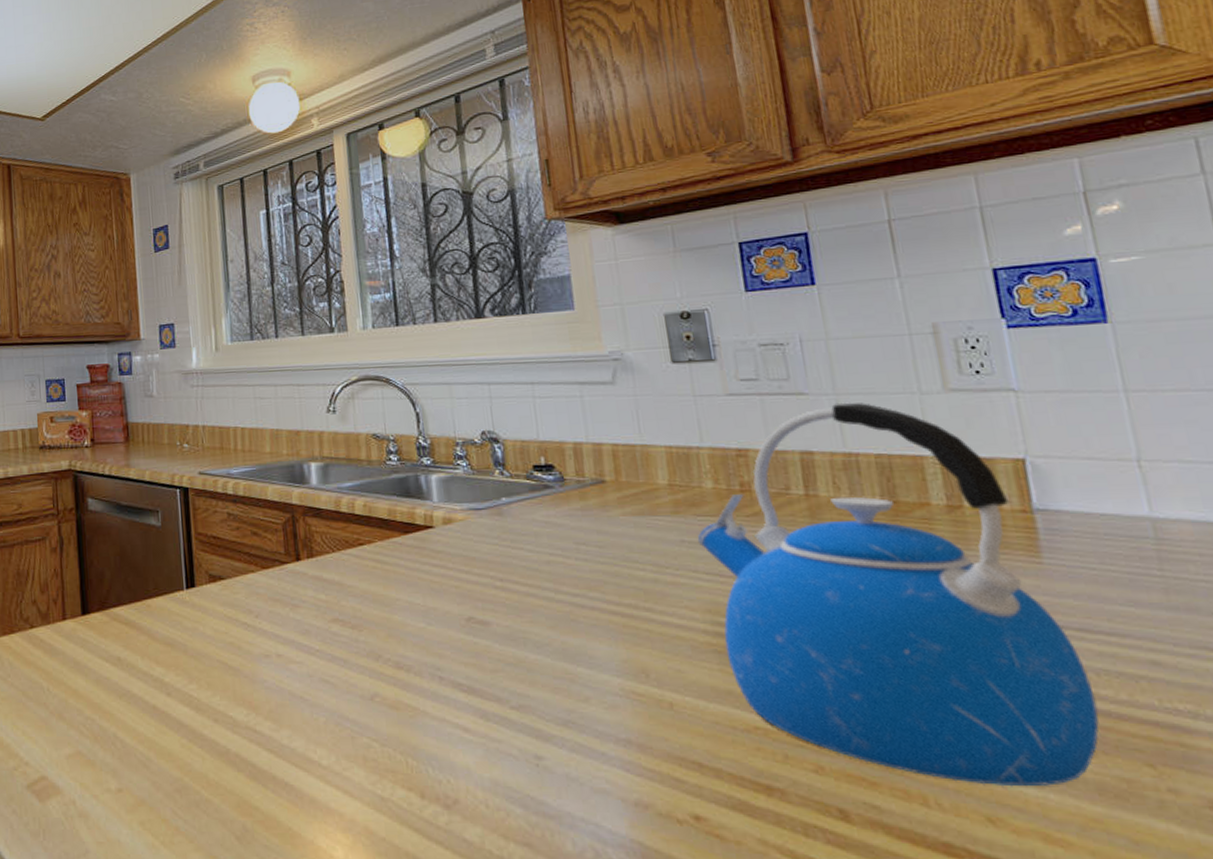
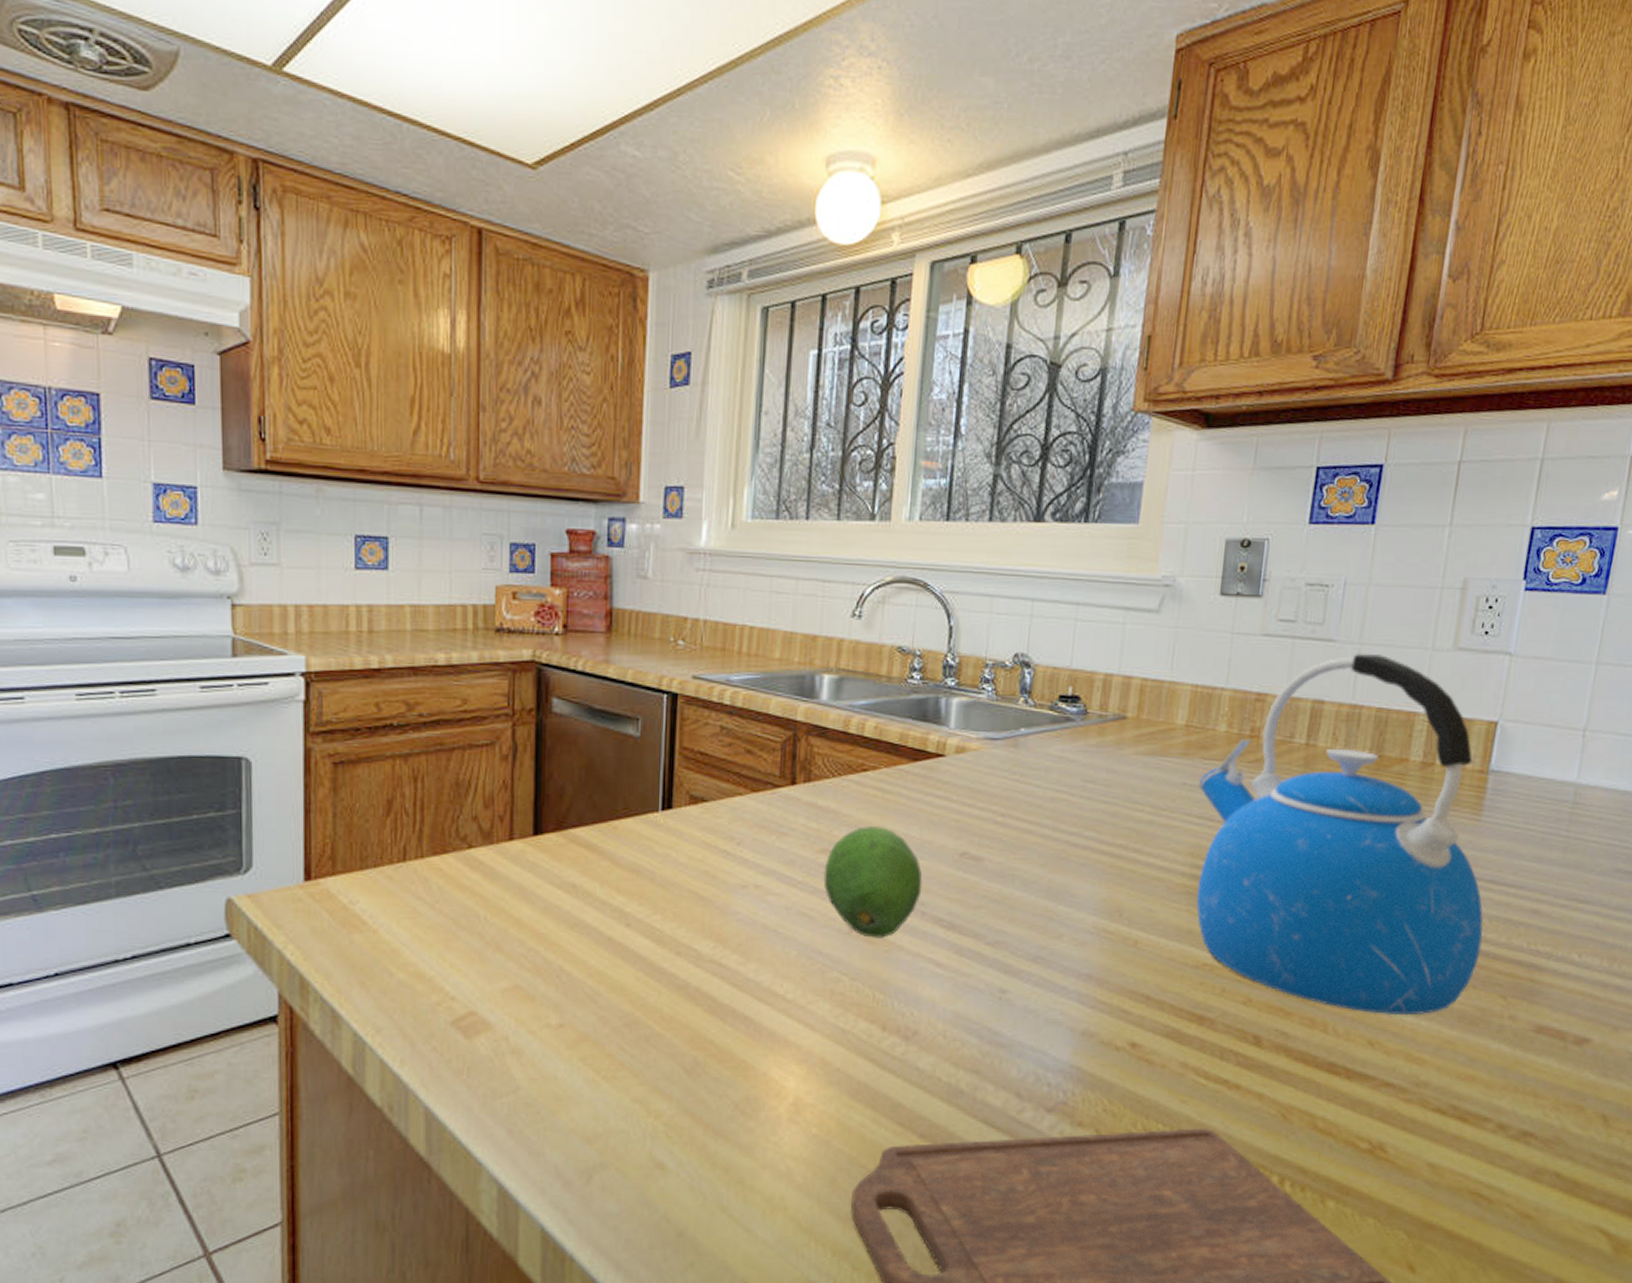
fruit: none [338,596,436,704] -> present [823,826,923,938]

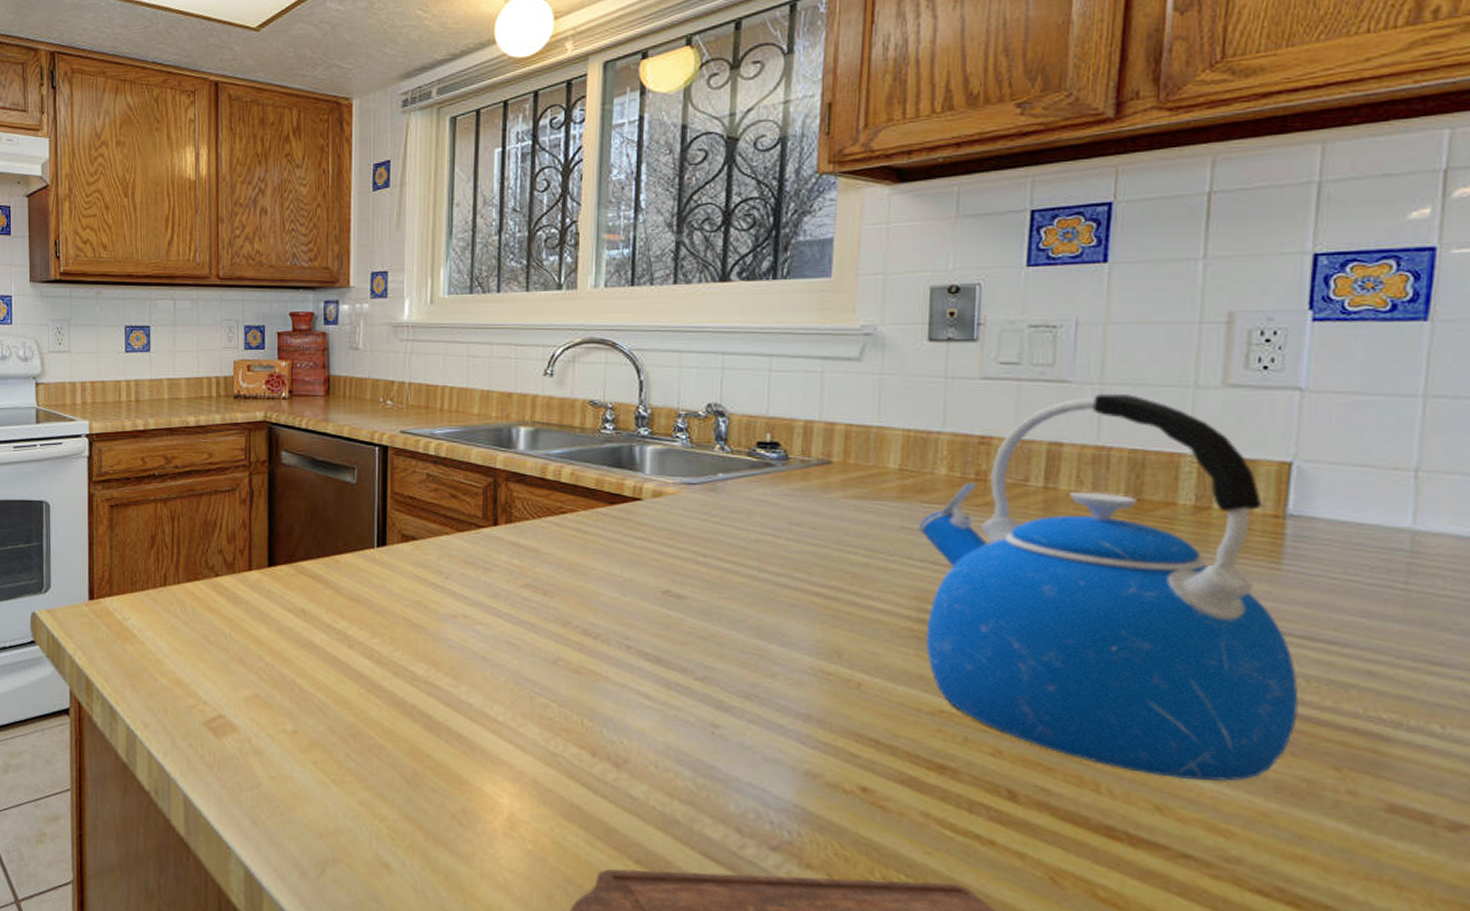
fruit: present [823,826,923,938] -> none [528,564,626,669]

